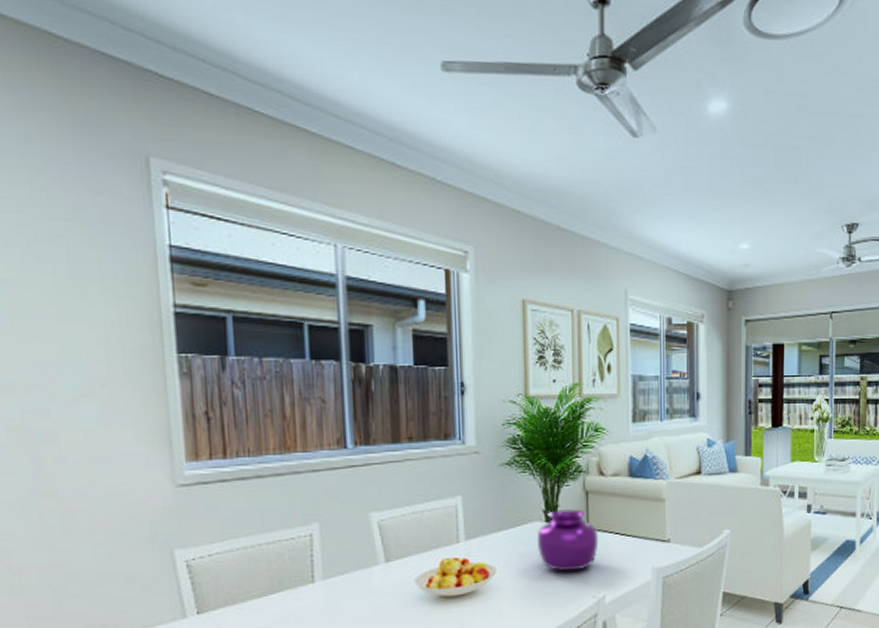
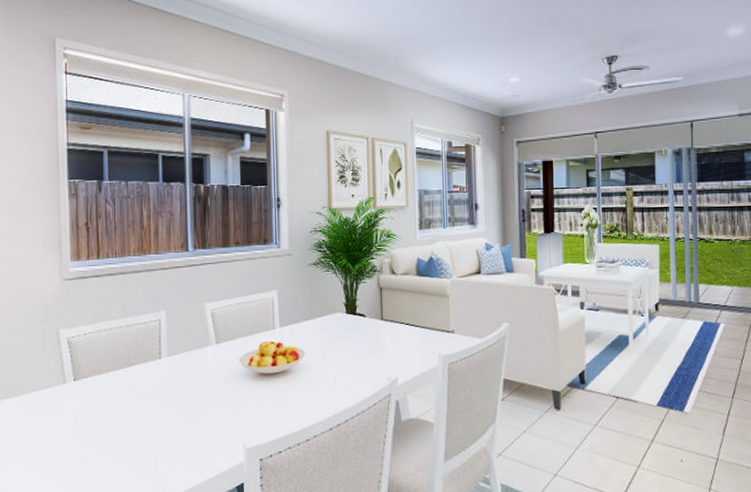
vase: present [536,509,599,572] -> none [338,302,392,356]

